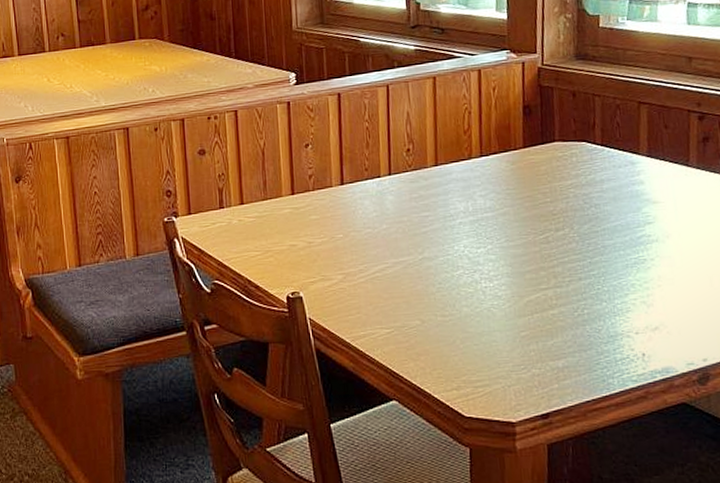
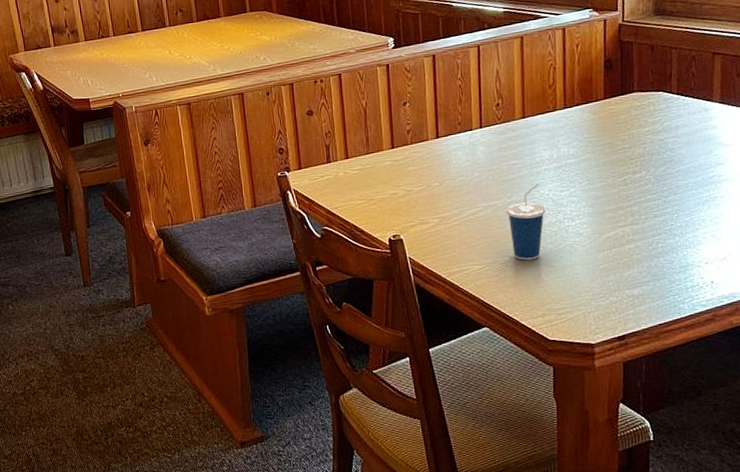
cup: none [417,238,461,325] -> present [506,183,546,260]

